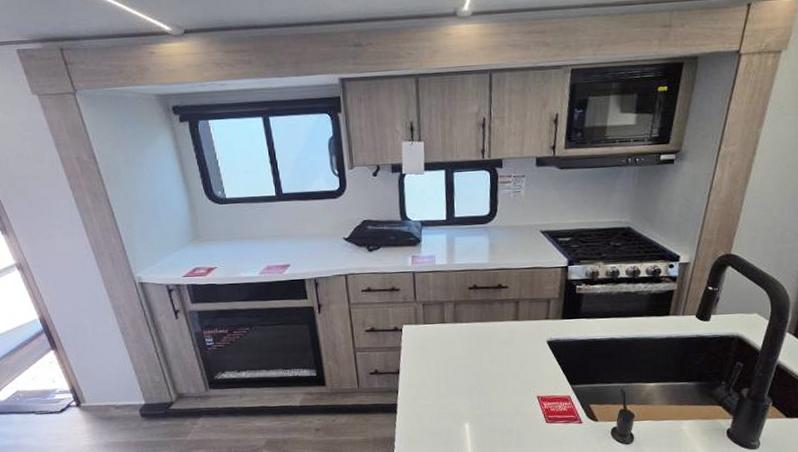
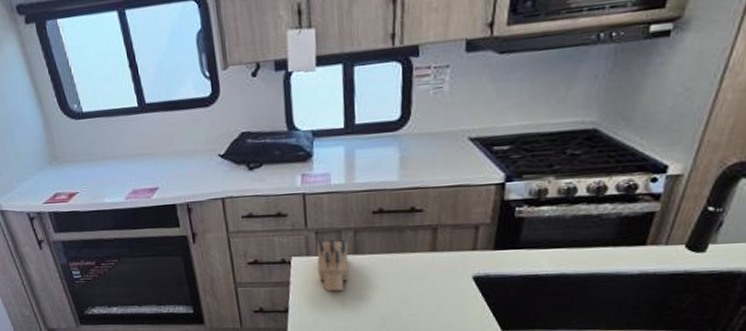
knife block: none [424,308,450,355] -> present [316,237,349,292]

